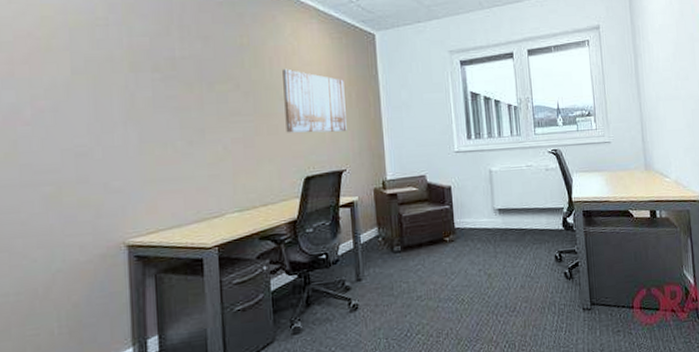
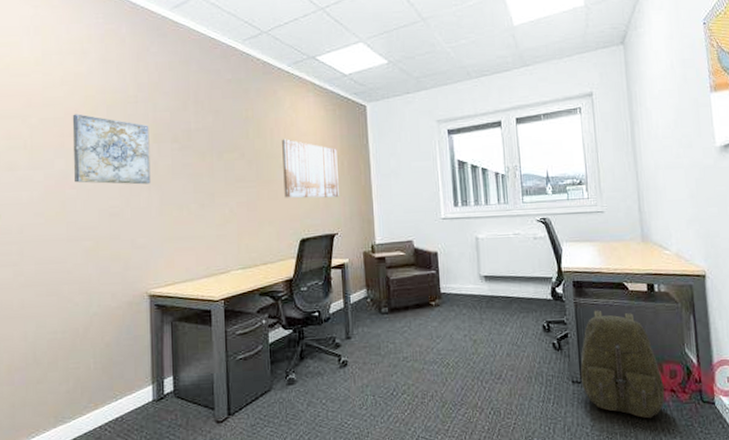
wall art: none [24,37,127,120] -> present [72,114,151,185]
backpack: none [590,237,666,339] -> present [580,310,665,419]

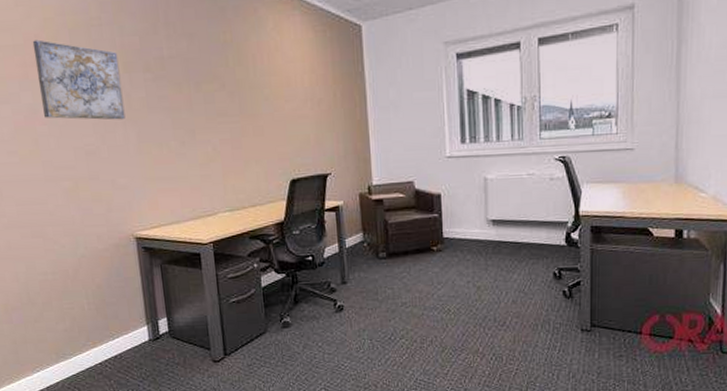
wall art: present [282,139,339,198] -> none [266,66,332,135]
backpack: present [580,310,665,419] -> none [590,257,681,368]

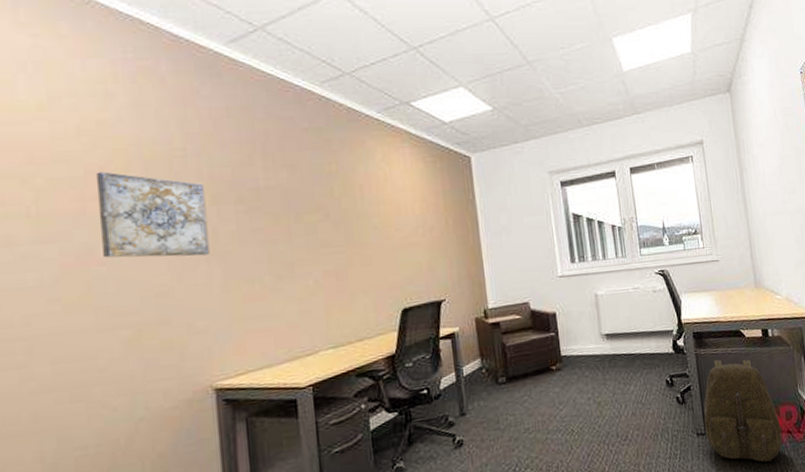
backpack: none [590,257,681,368] -> present [703,359,783,462]

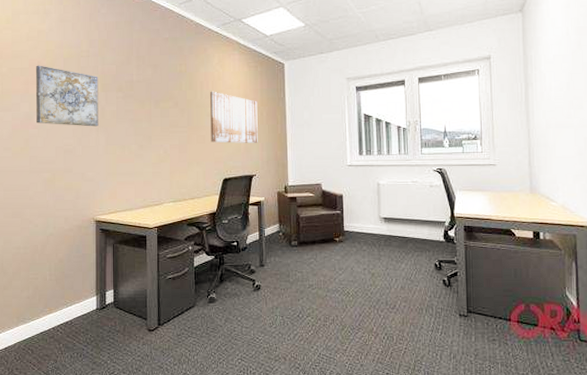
wall art: none [374,196,445,264] -> present [210,91,258,144]
backpack: present [703,359,783,462] -> none [467,252,545,352]

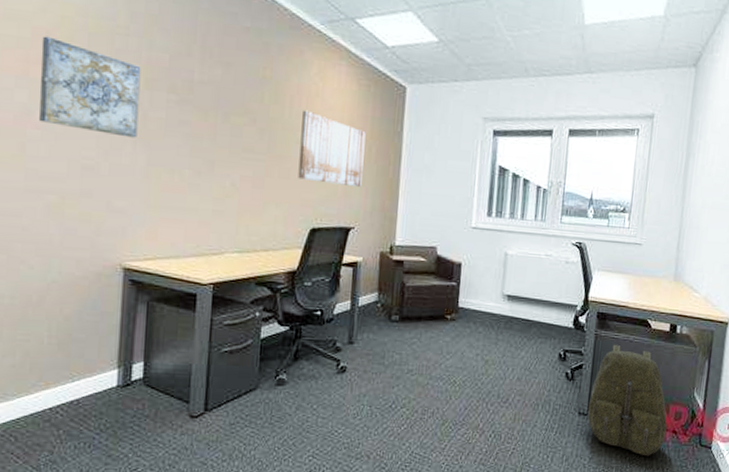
backpack: none [467,252,545,352] -> present [587,344,668,456]

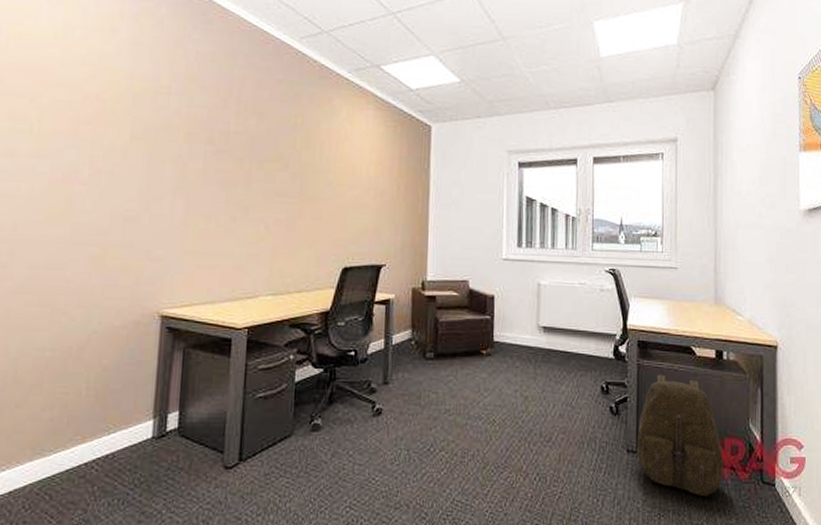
wall art: present [39,36,141,138] -> none [86,99,181,189]
wall art: present [298,110,366,188] -> none [329,153,394,225]

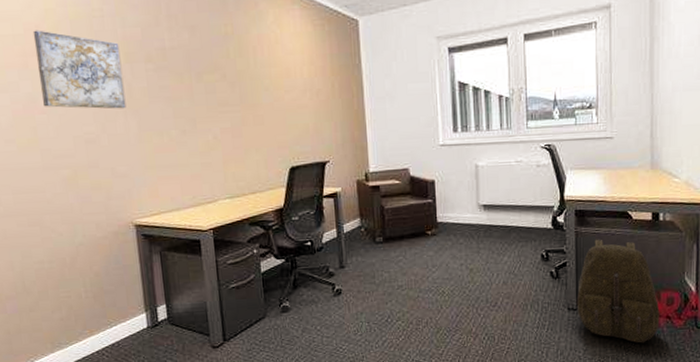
wall art: none [86,99,181,189] -> present [32,30,126,109]

